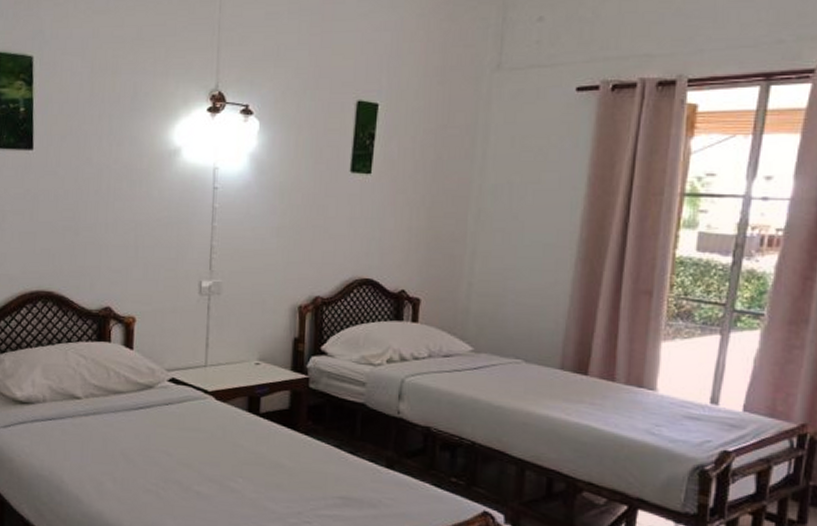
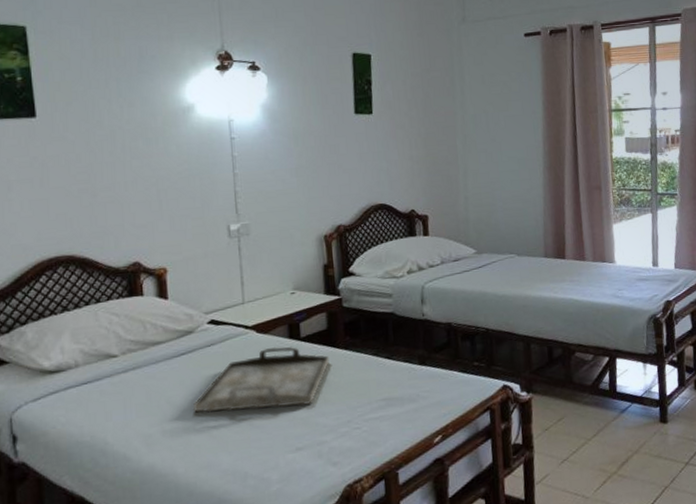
serving tray: none [144,417,287,486] -> present [192,346,329,413]

